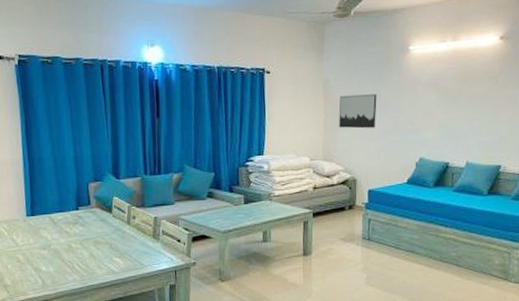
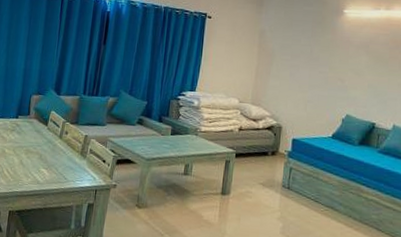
wall art: present [339,94,377,129] -> none [270,46,309,80]

